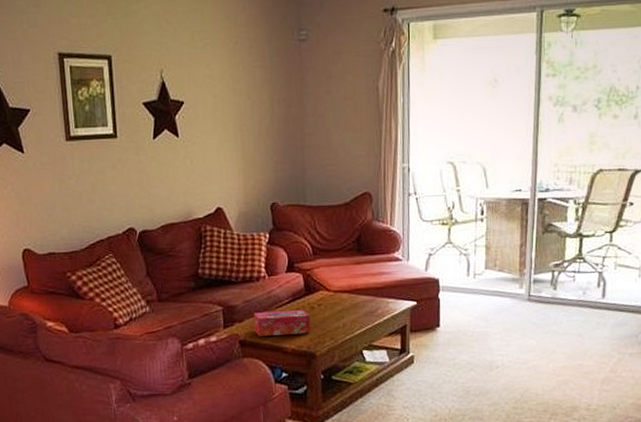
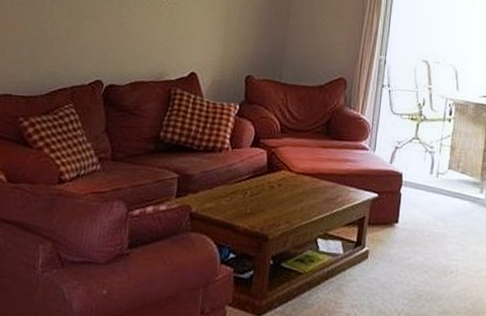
tissue box: present [253,310,310,337] -> none [207,184,268,214]

